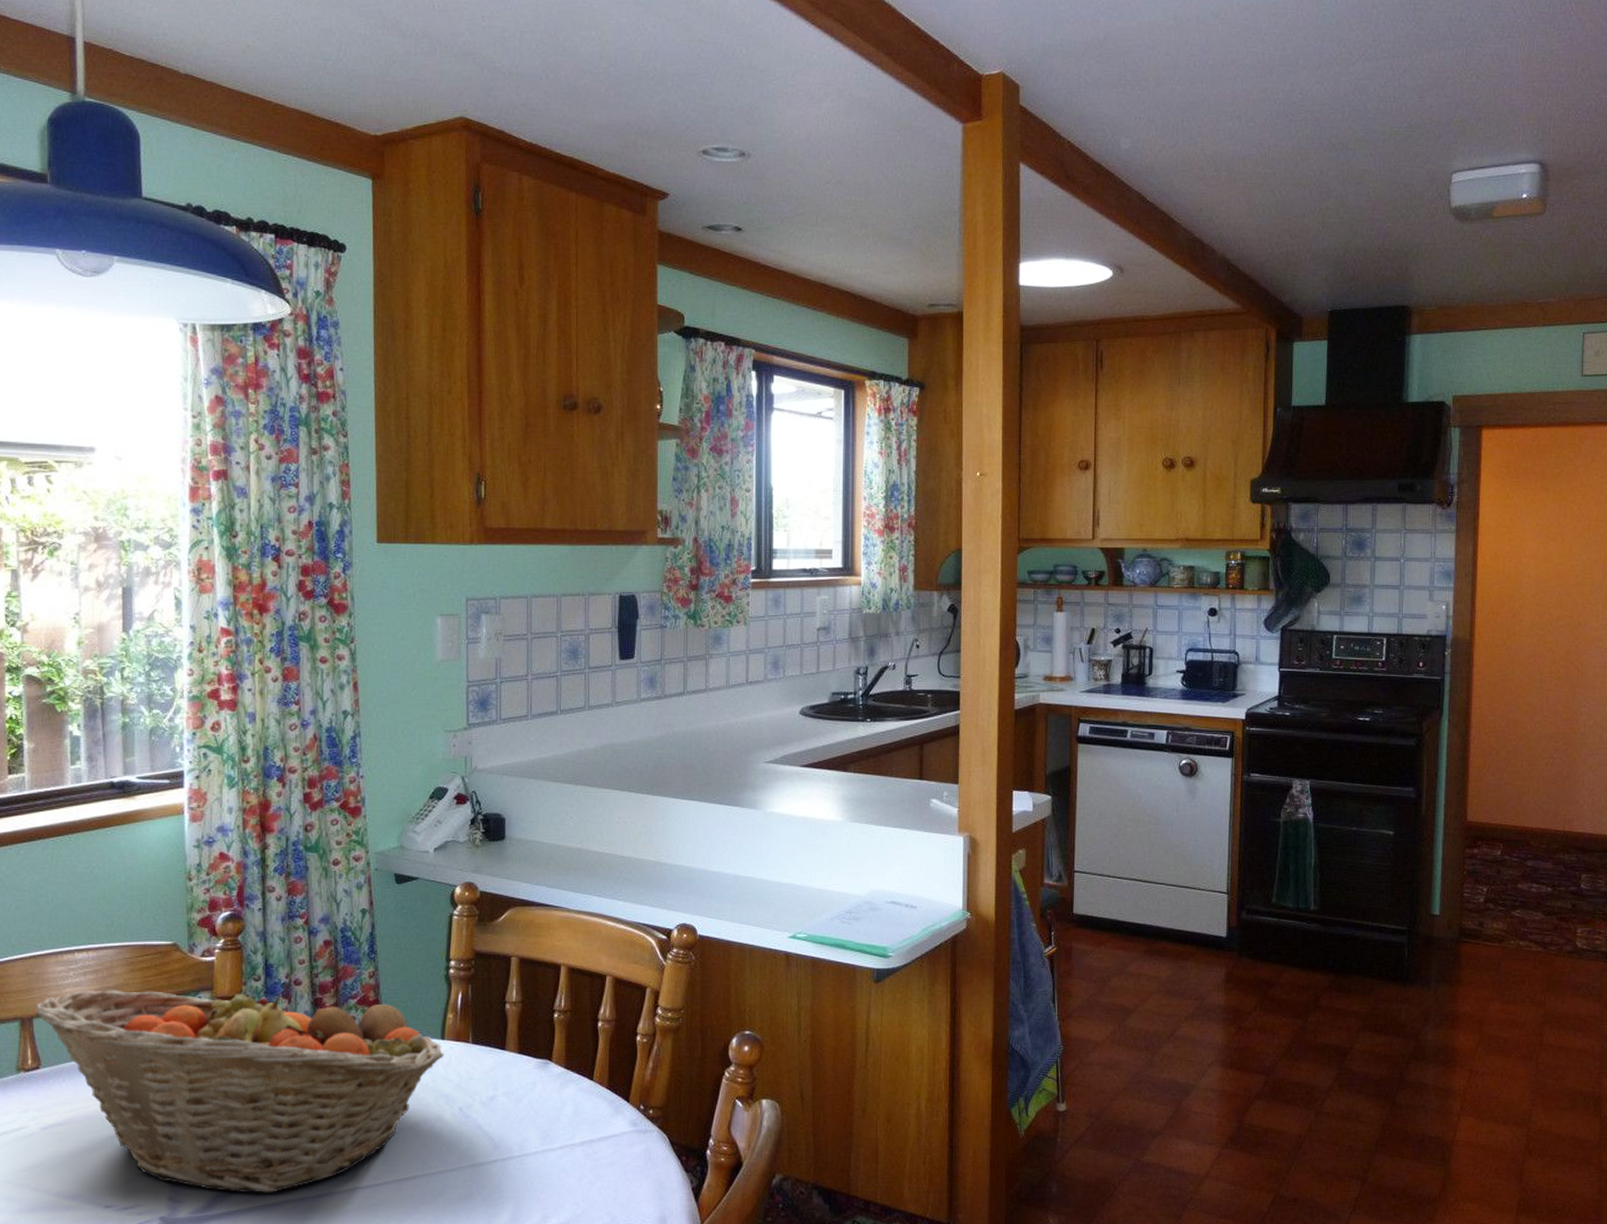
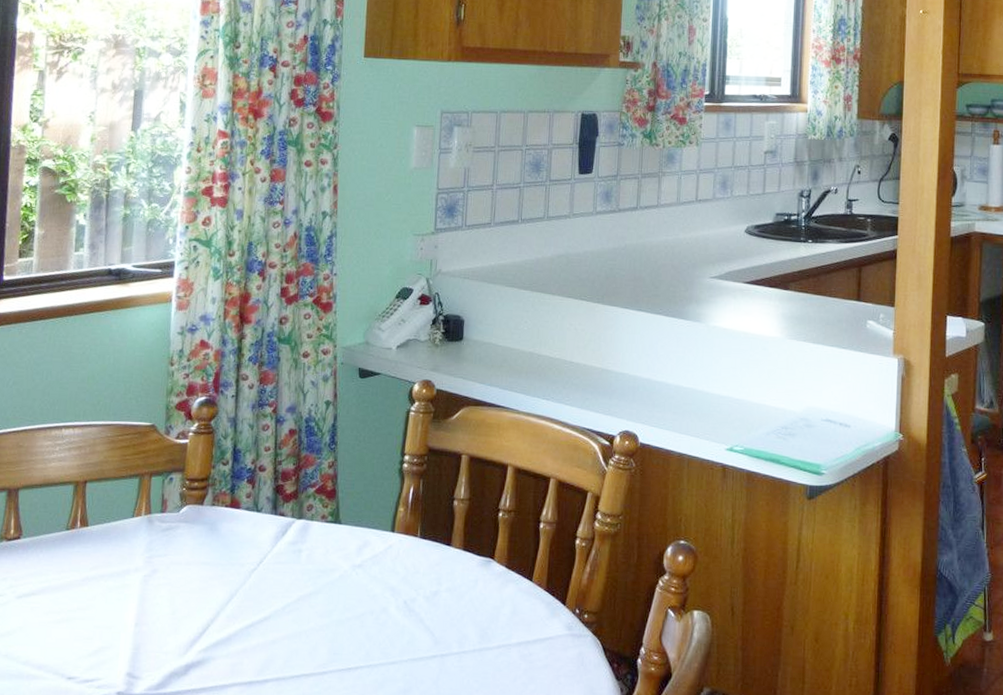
fruit basket: present [36,982,444,1193] -> none [22,465,393,675]

